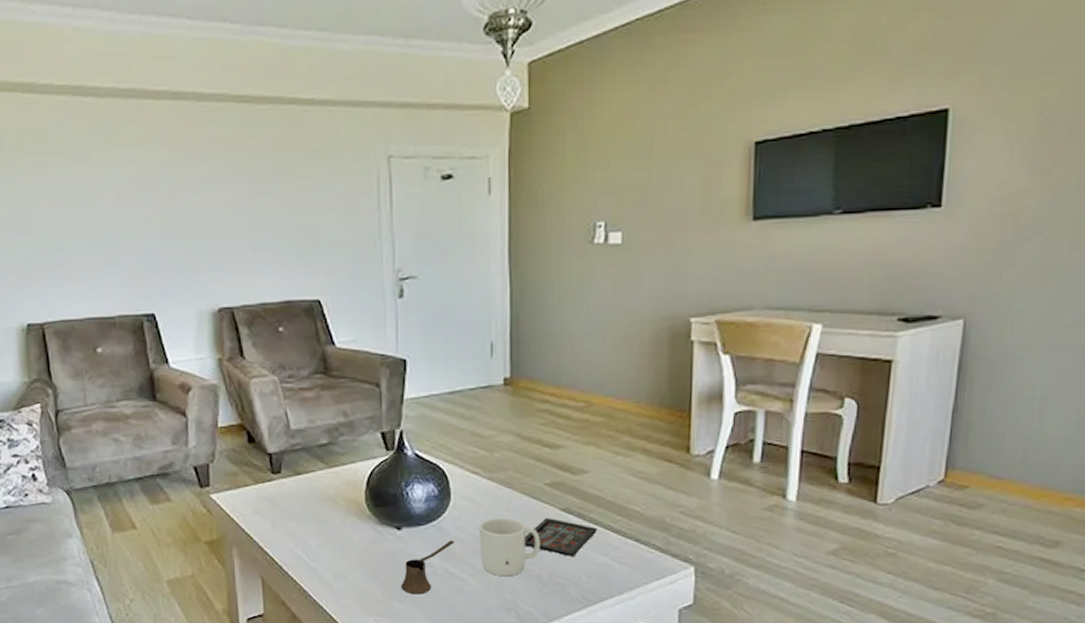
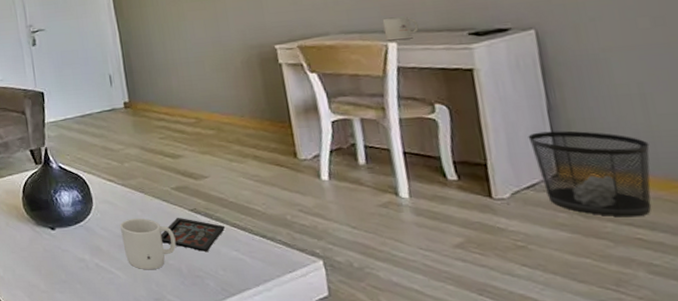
coffee pot: present [401,540,455,595] -> none [60,238,101,286]
mug: none [811,293,849,321] -> present [382,16,419,41]
waste bin: none [926,434,1035,525] -> present [528,130,652,217]

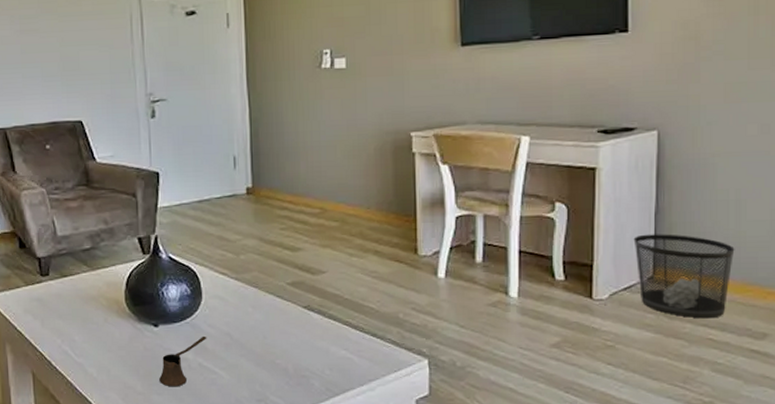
coffee pot: none [60,238,101,286] -> present [159,336,207,387]
mug: present [119,218,176,270] -> none [228,314,285,370]
tray: present [160,217,226,251] -> none [270,314,337,350]
mug: present [382,16,419,41] -> none [519,109,553,134]

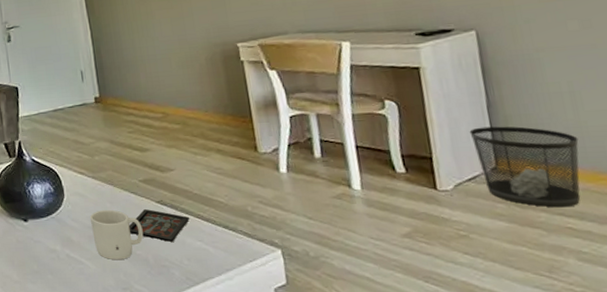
coffee pot: present [159,336,207,387] -> none [32,229,72,276]
mug: none [228,314,285,370] -> present [89,209,144,260]
tray: none [270,314,337,350] -> present [128,208,190,242]

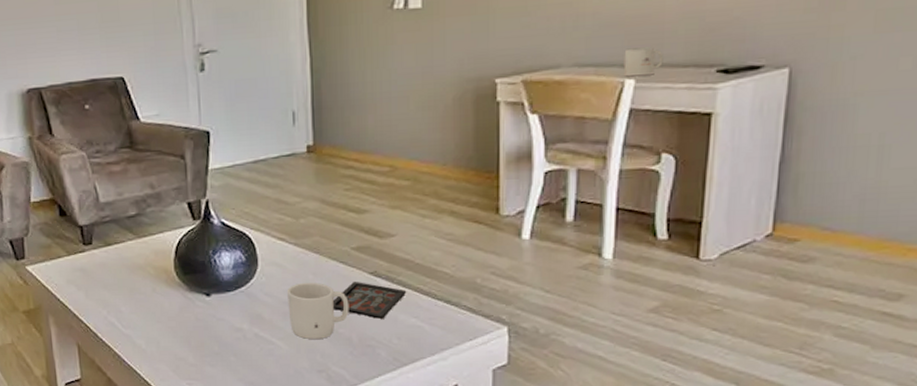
mug: none [336,17,370,40] -> present [623,47,664,77]
waste bin: present [469,126,581,208] -> none [752,185,873,279]

